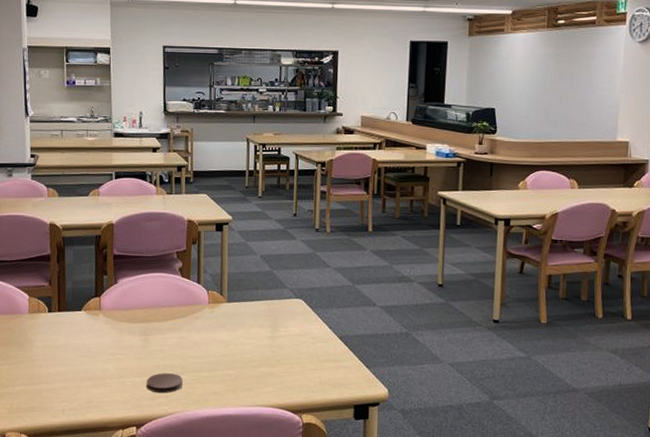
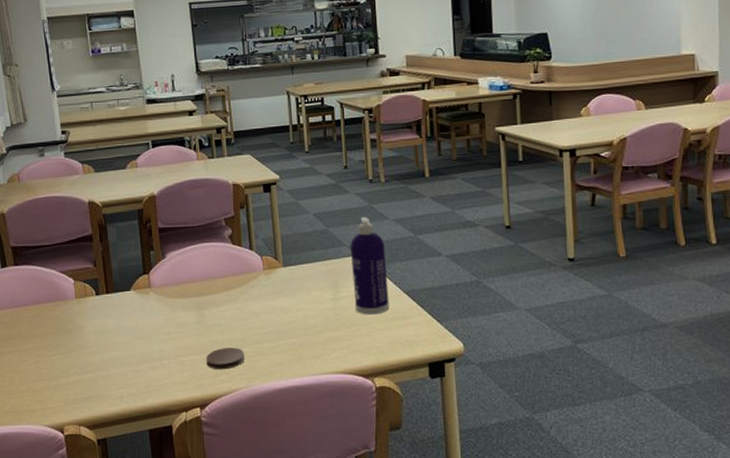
spray bottle: none [291,263,324,355] -> present [350,217,389,315]

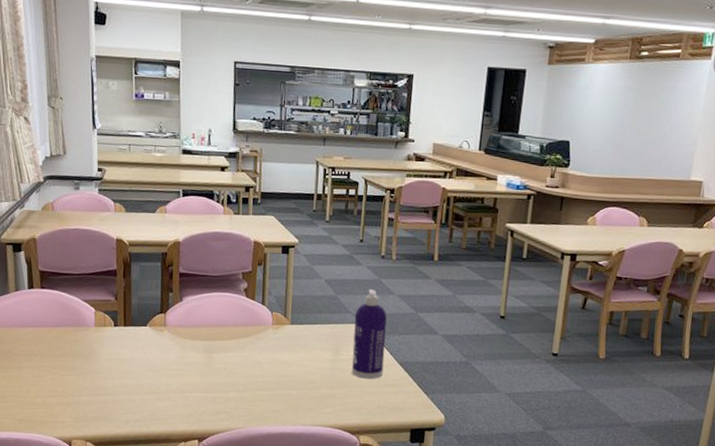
coaster: present [206,347,245,370] -> none [208,390,245,410]

